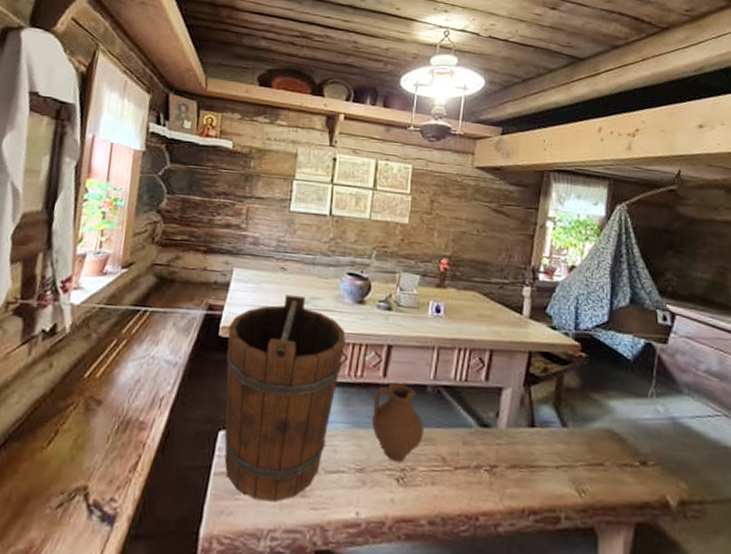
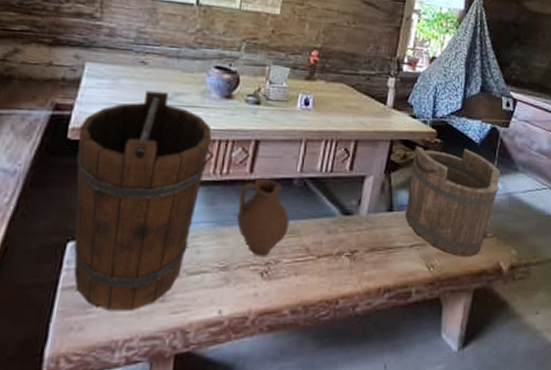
wooden bucket: none [549,359,661,485] -> present [405,146,501,256]

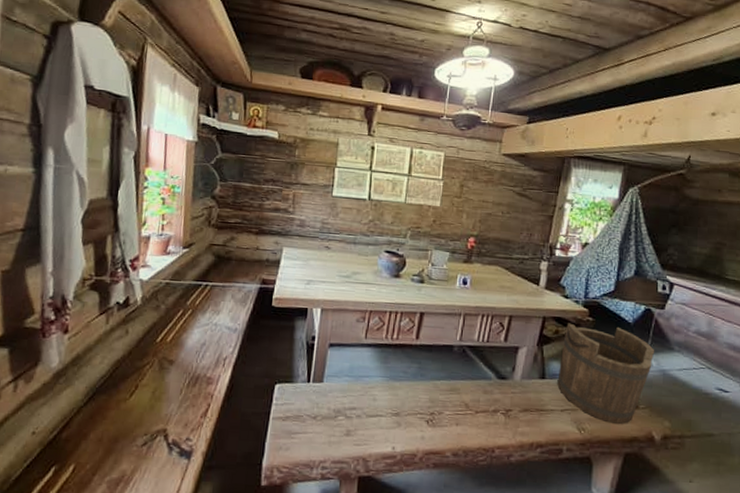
wooden bucket: present [73,90,212,312] -> none [279,270,384,440]
jug: present [237,177,290,258] -> none [406,343,451,409]

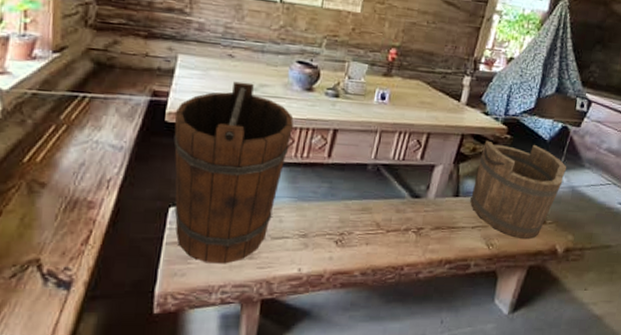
wooden bucket: none [279,270,384,440] -> present [173,81,294,264]

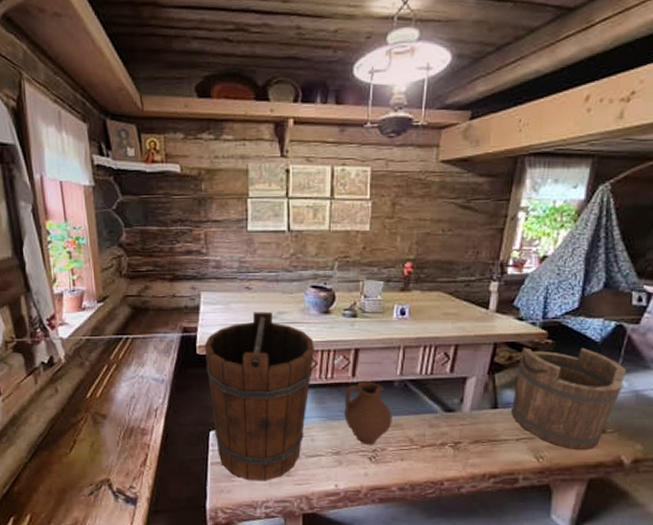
jug: none [315,161,363,229] -> present [344,380,393,446]

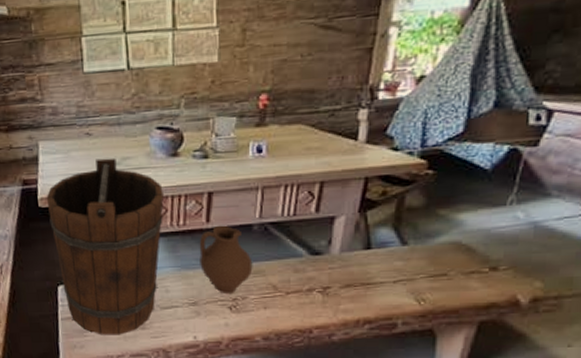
wooden bucket: present [511,347,627,450] -> none [387,176,523,290]

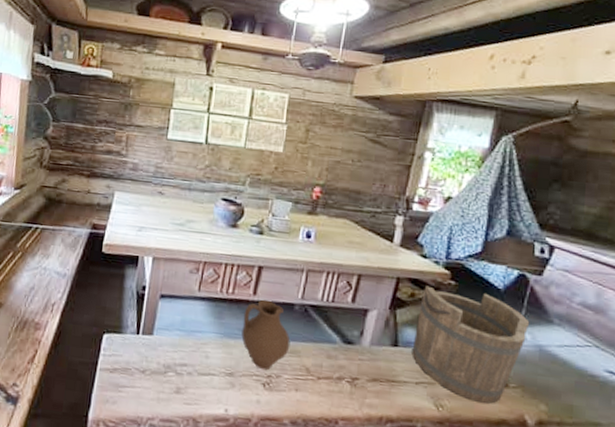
wooden bucket: present [46,158,164,335] -> none [108,217,219,396]
wooden bucket: none [387,176,523,290] -> present [412,285,530,404]

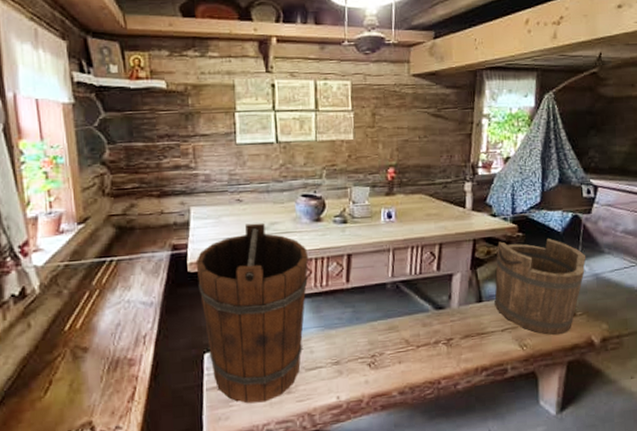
wooden bucket: none [108,217,219,396] -> present [195,223,308,404]
jug: present [241,299,291,371] -> none [340,284,388,352]

